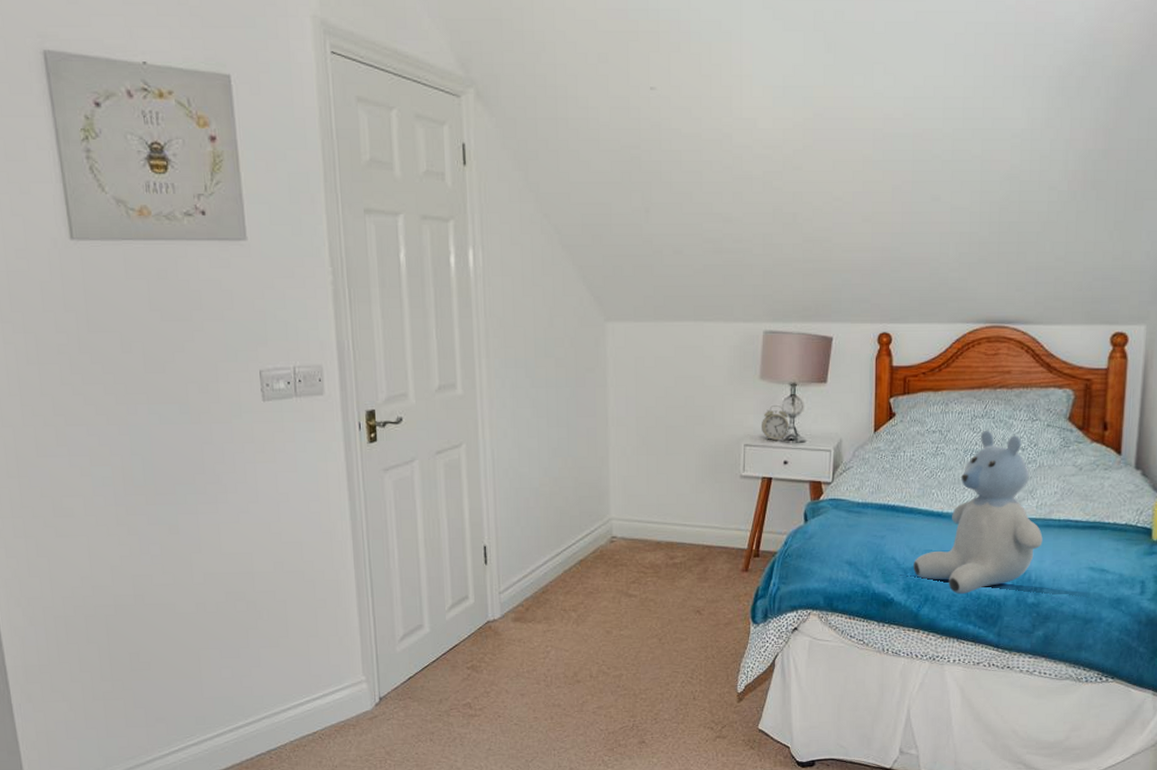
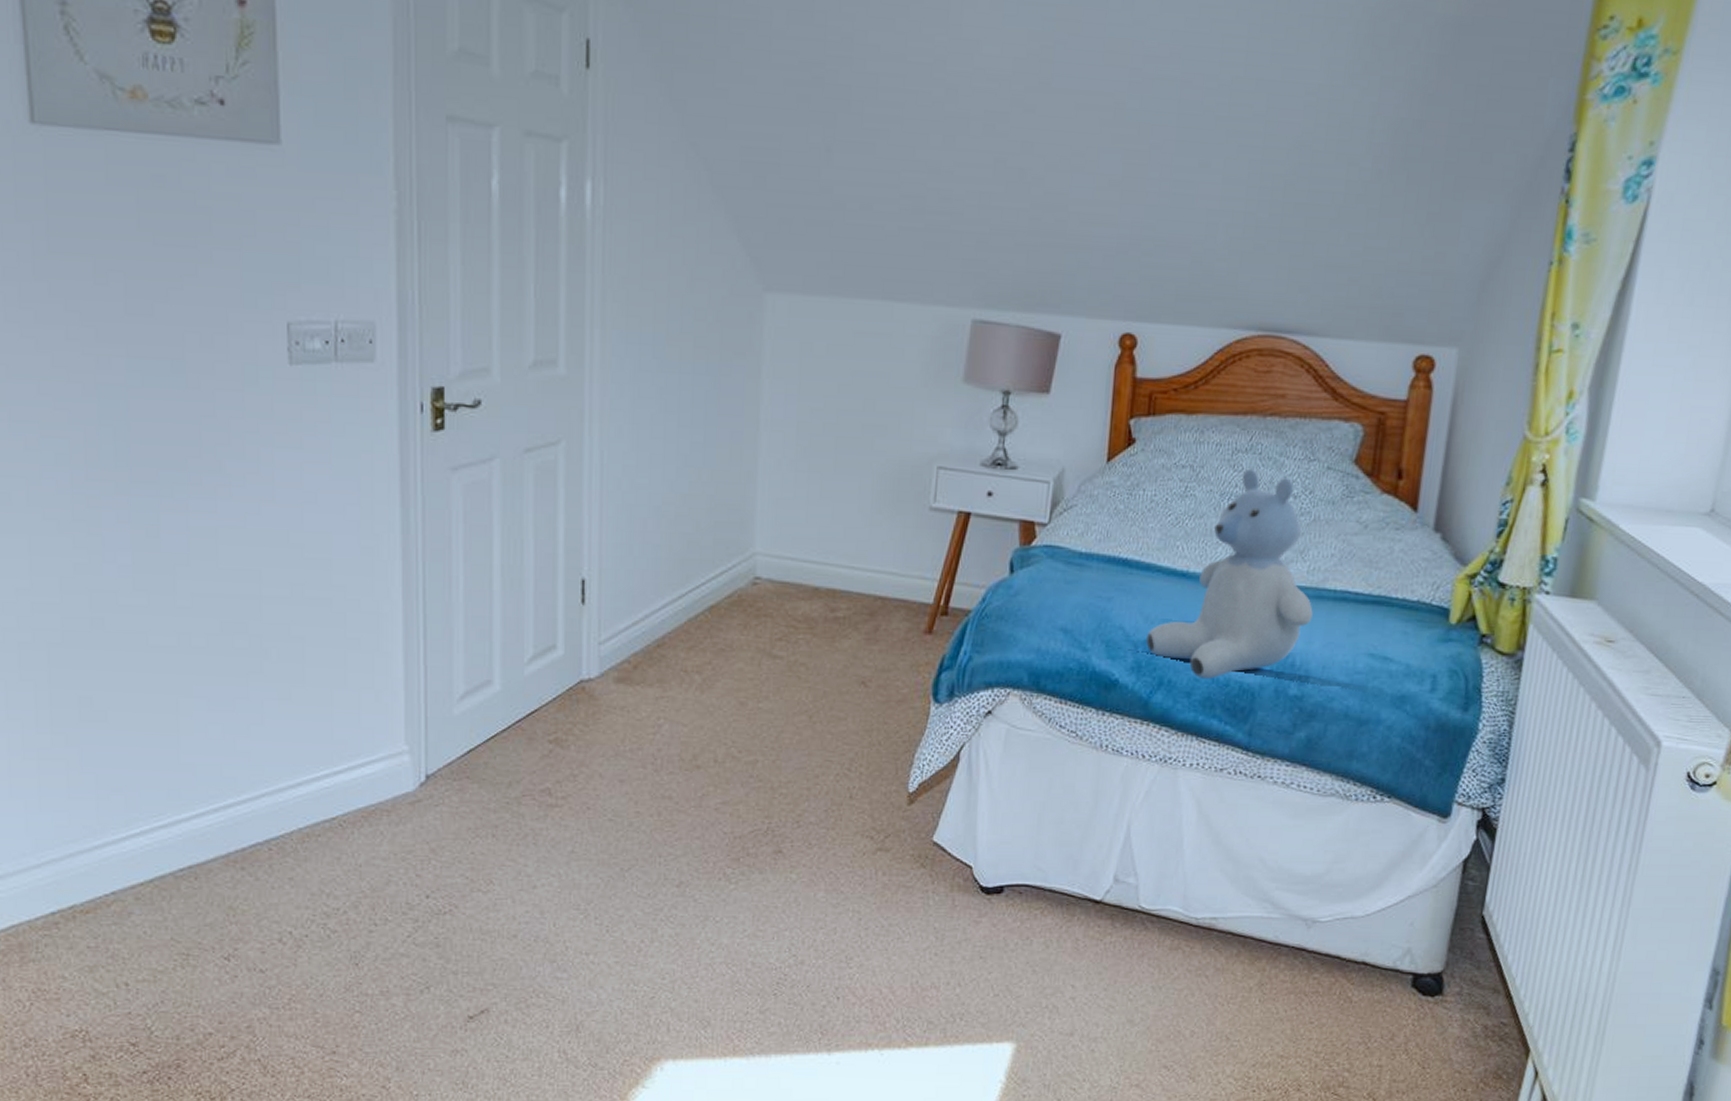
alarm clock: present [762,405,790,441] -> none [961,418,998,465]

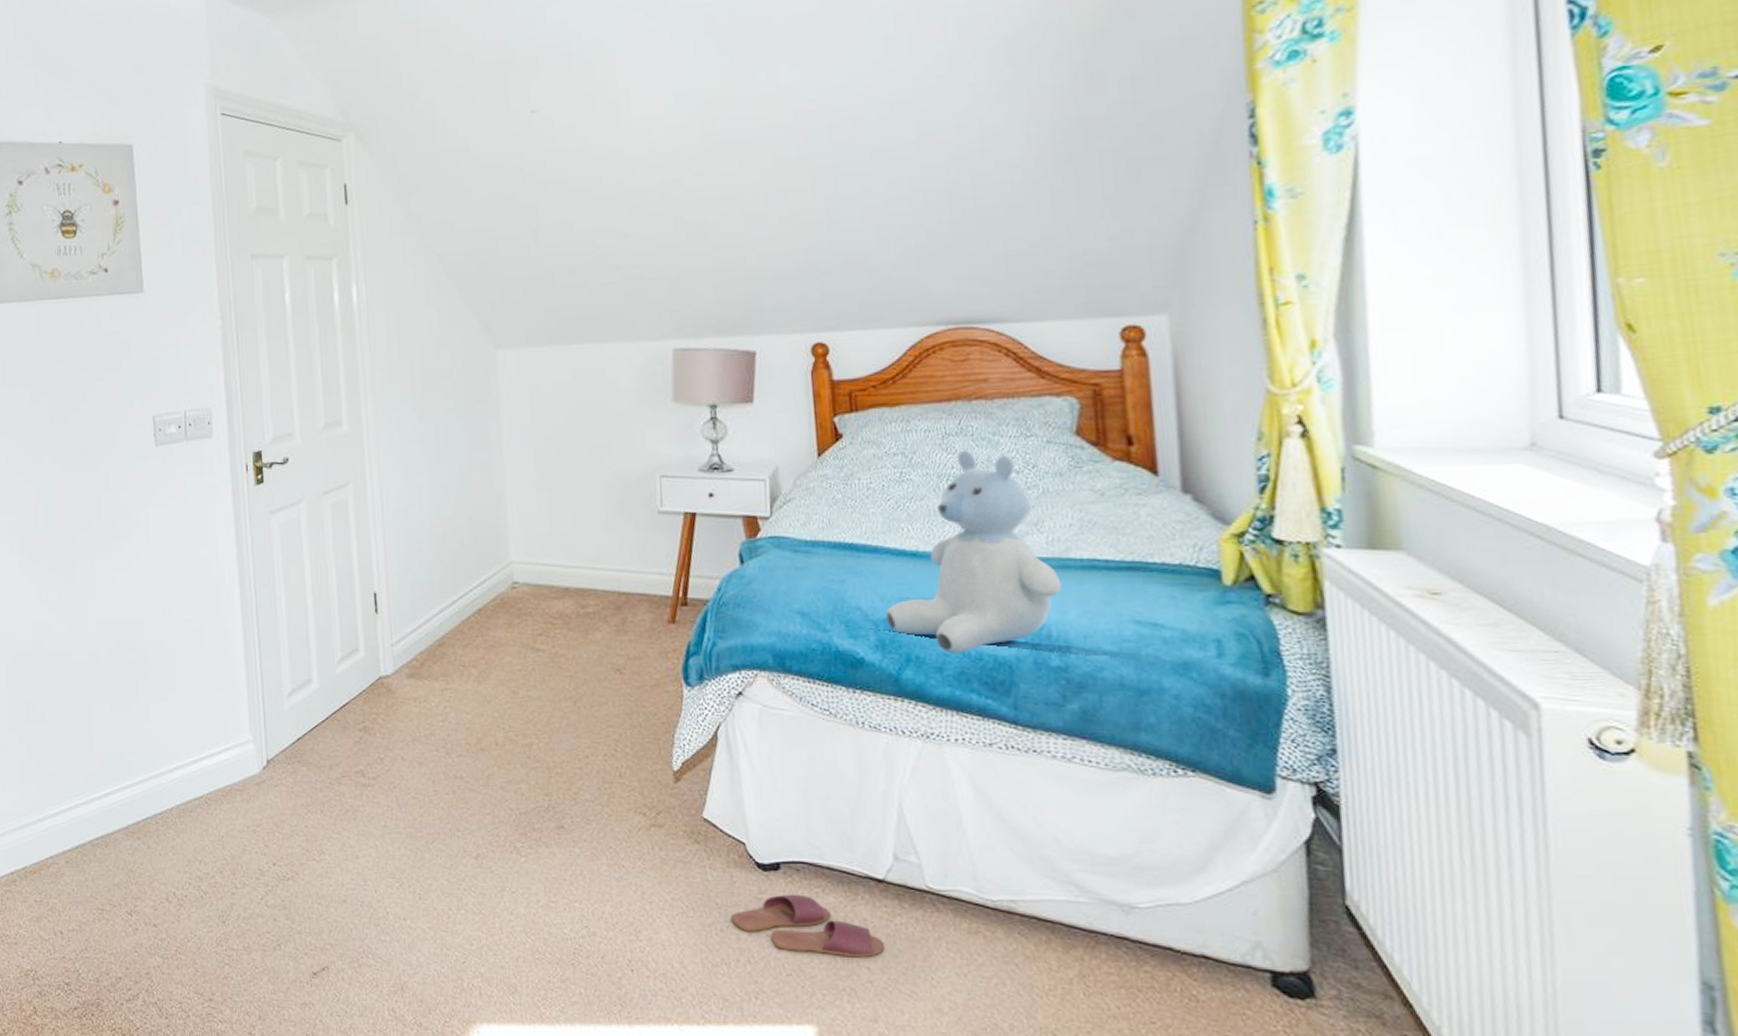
slippers: none [946,917,1091,976] -> present [730,894,885,958]

